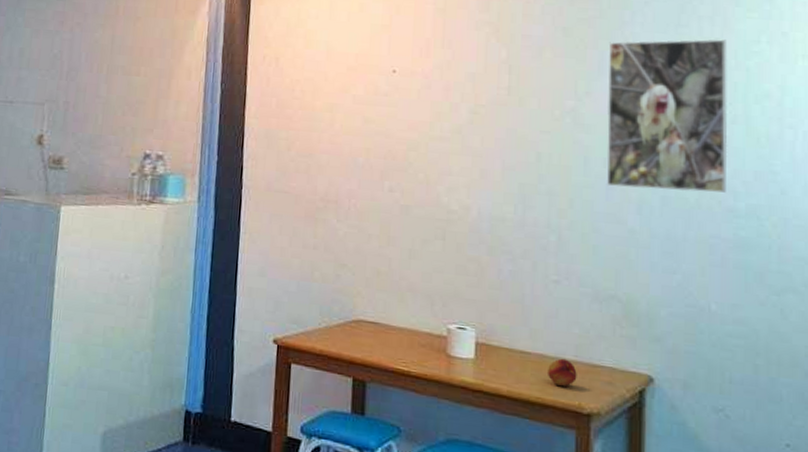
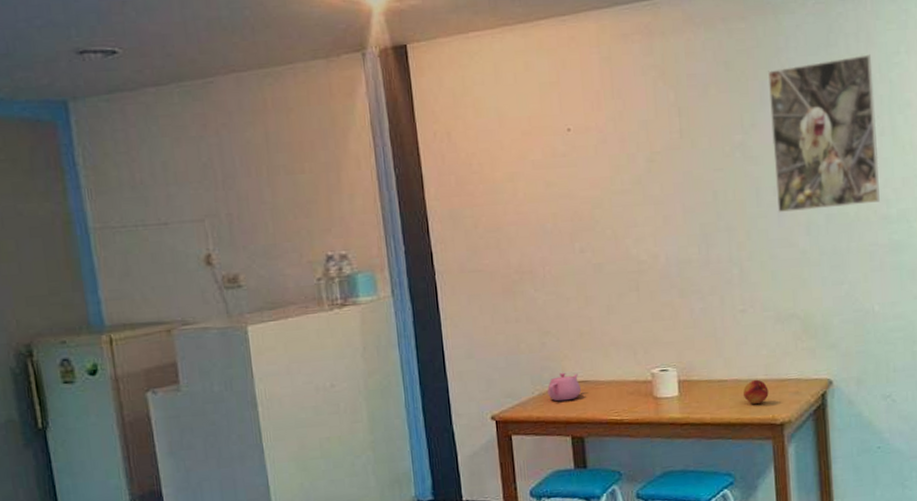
teapot: none [335,308,371,340] -> present [547,372,582,402]

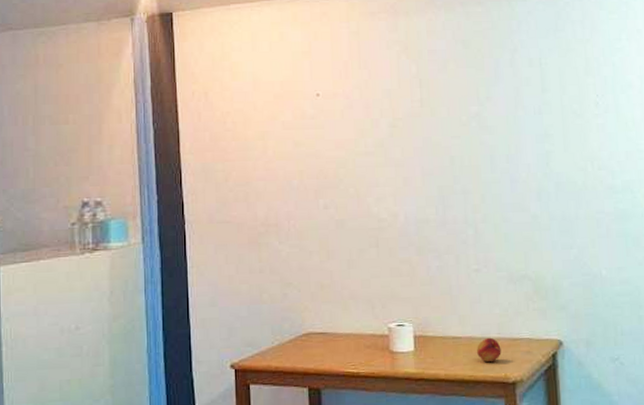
teapot: present [547,372,582,402] -> none [287,323,320,352]
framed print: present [767,54,880,213] -> none [501,40,605,180]

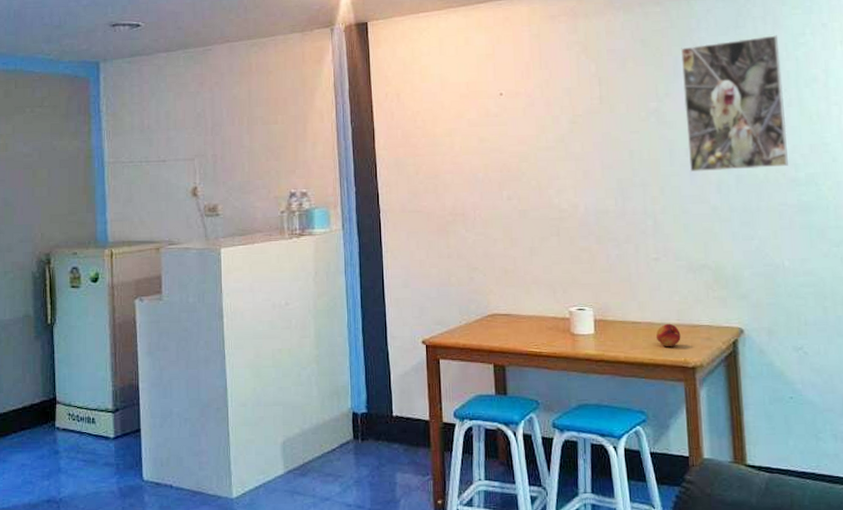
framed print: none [501,40,605,180] -> present [680,35,788,172]

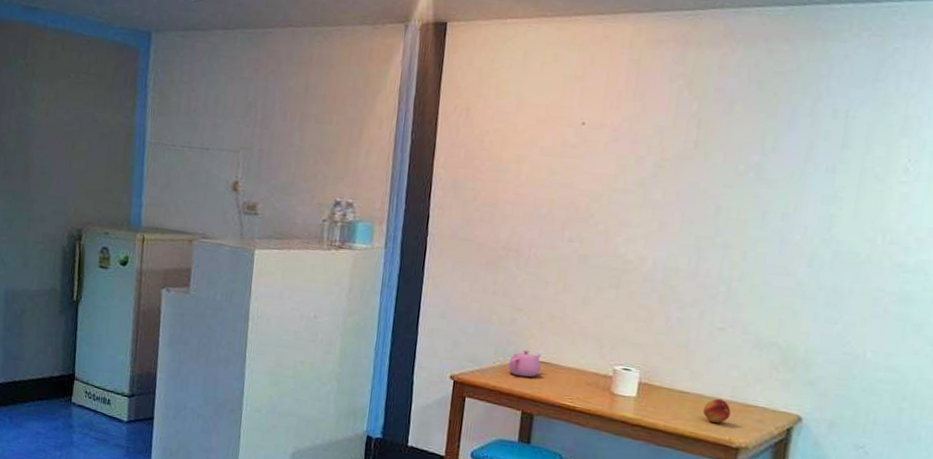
teapot: none [474,305,505,331] -> present [508,349,542,377]
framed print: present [680,35,788,172] -> none [782,94,923,248]

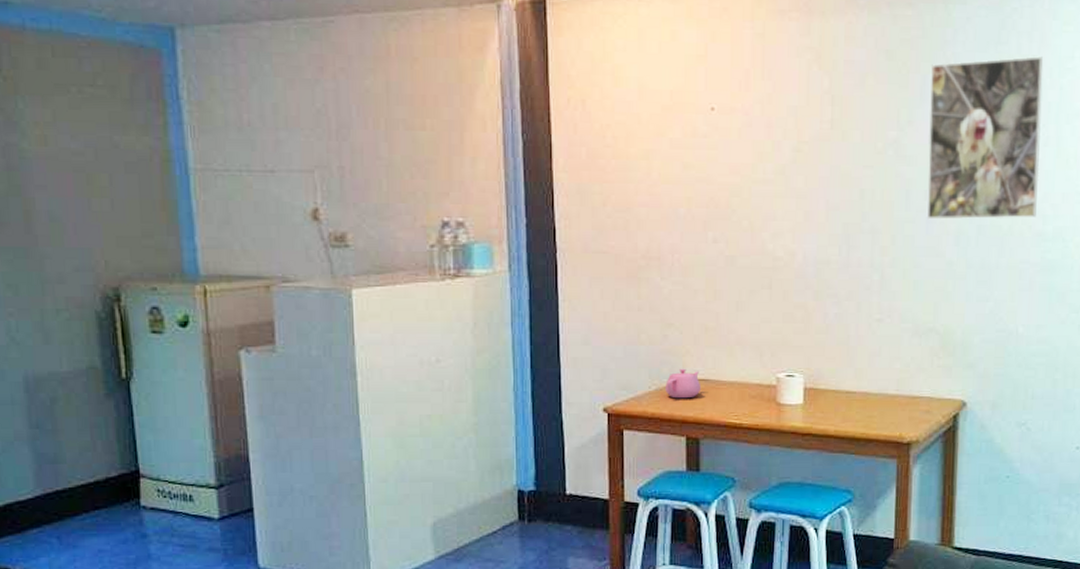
fruit: present [703,398,731,423] -> none [872,394,898,419]
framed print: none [782,94,923,248] -> present [927,56,1043,220]

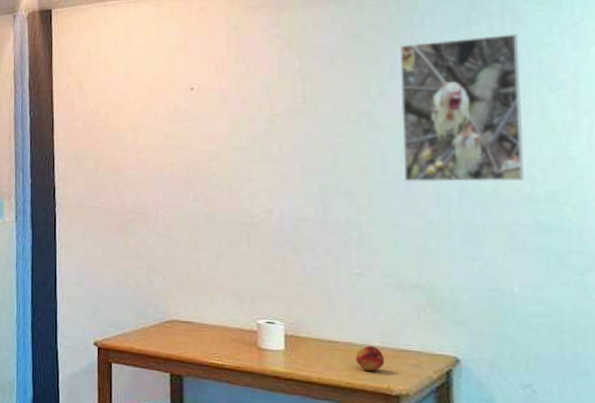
teapot: present [665,368,702,399] -> none [151,310,184,338]
fruit: none [872,394,898,419] -> present [356,345,385,371]

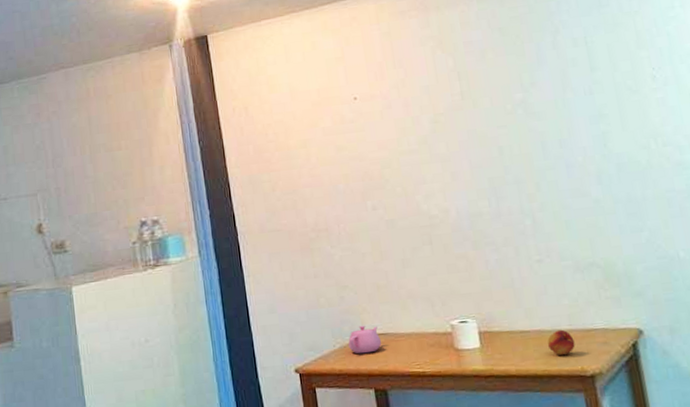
teapot: none [151,310,184,338] -> present [348,325,382,354]
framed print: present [399,34,524,182] -> none [541,11,672,165]

